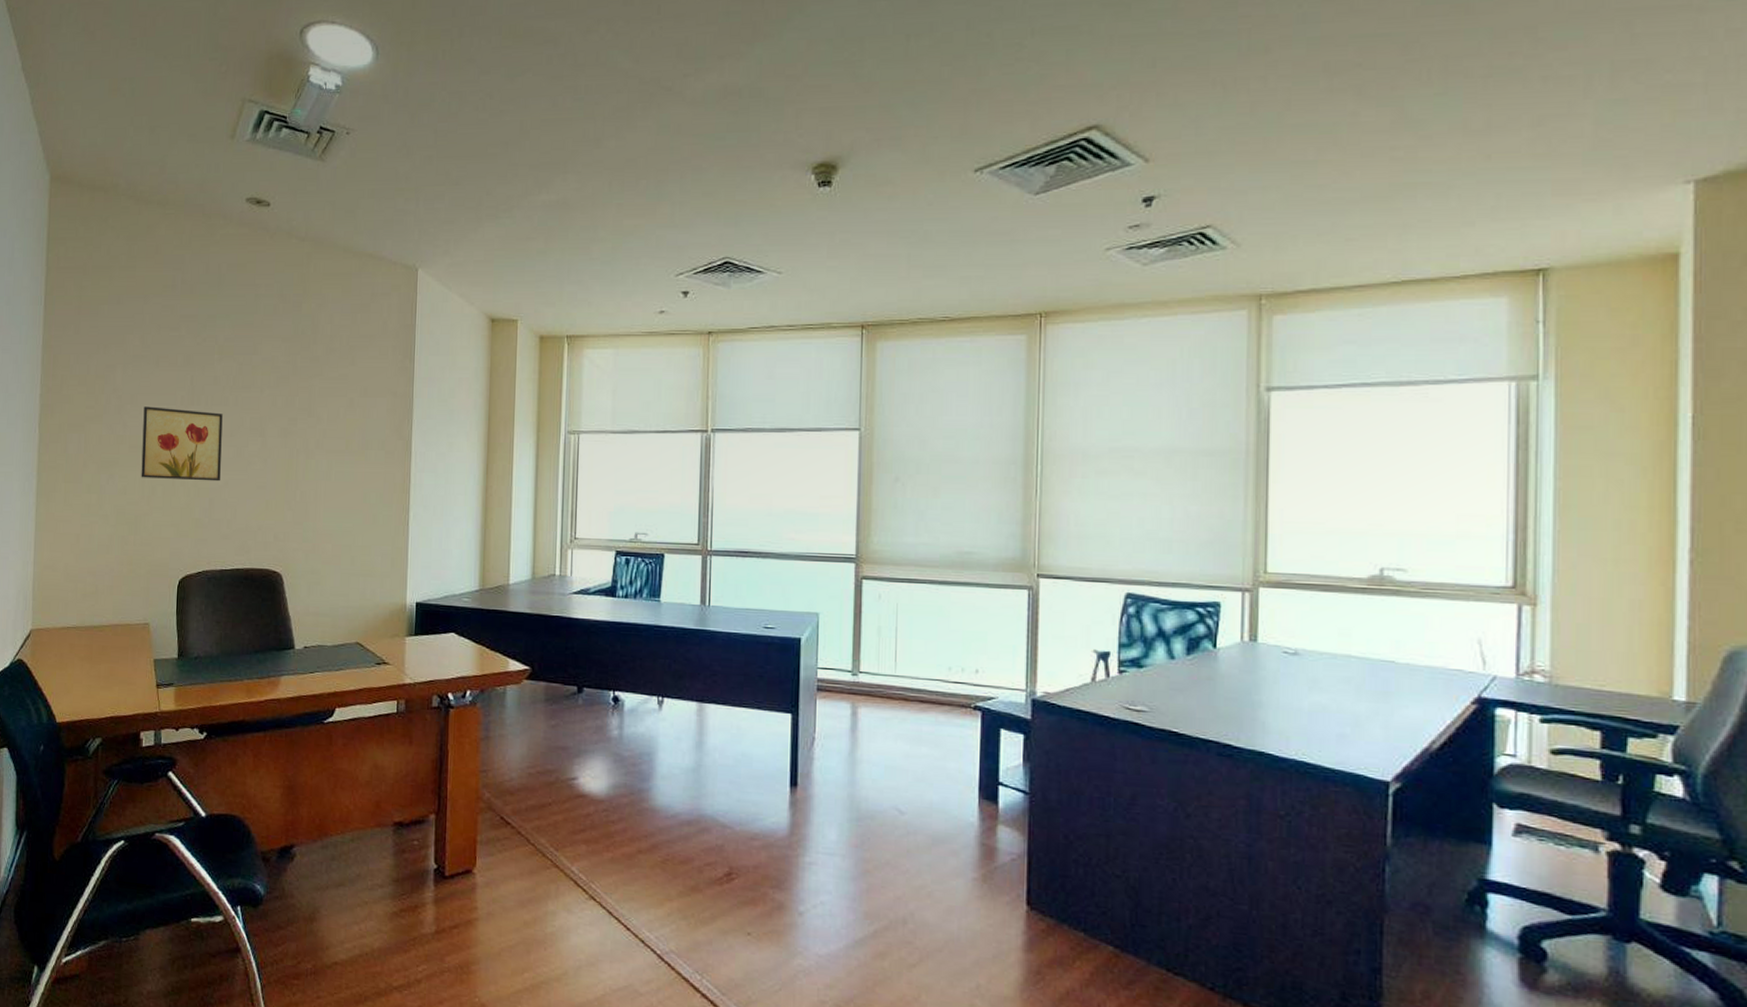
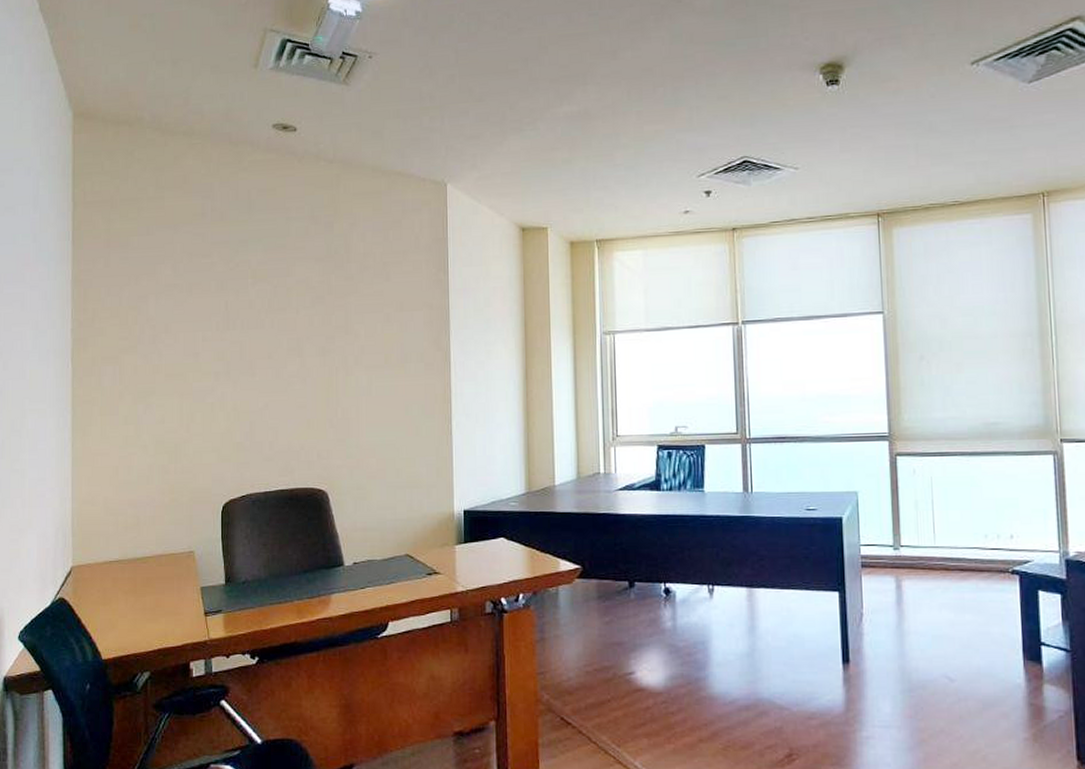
wall art: present [141,406,223,482] -> none [179,334,260,406]

